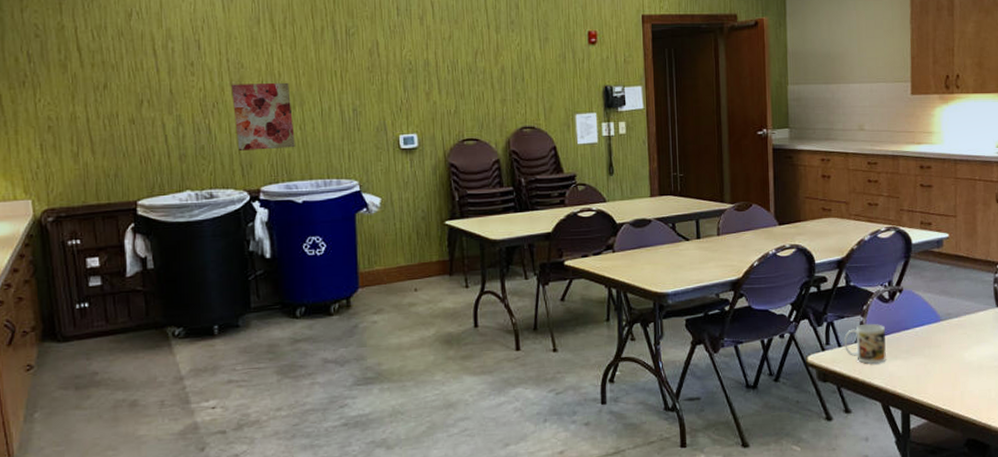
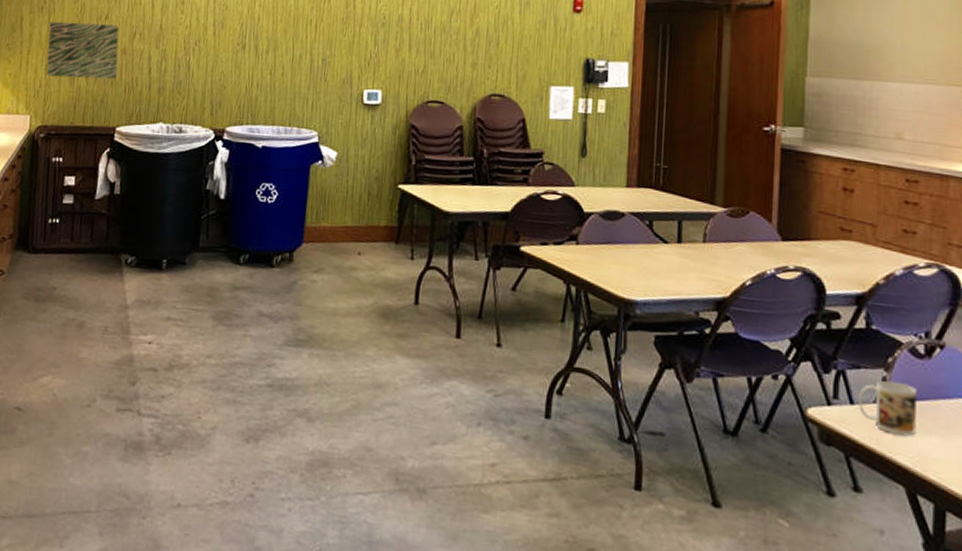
wall art: none [35,94,128,156] -> present [46,21,120,79]
wall art: present [231,82,295,150] -> none [211,24,267,92]

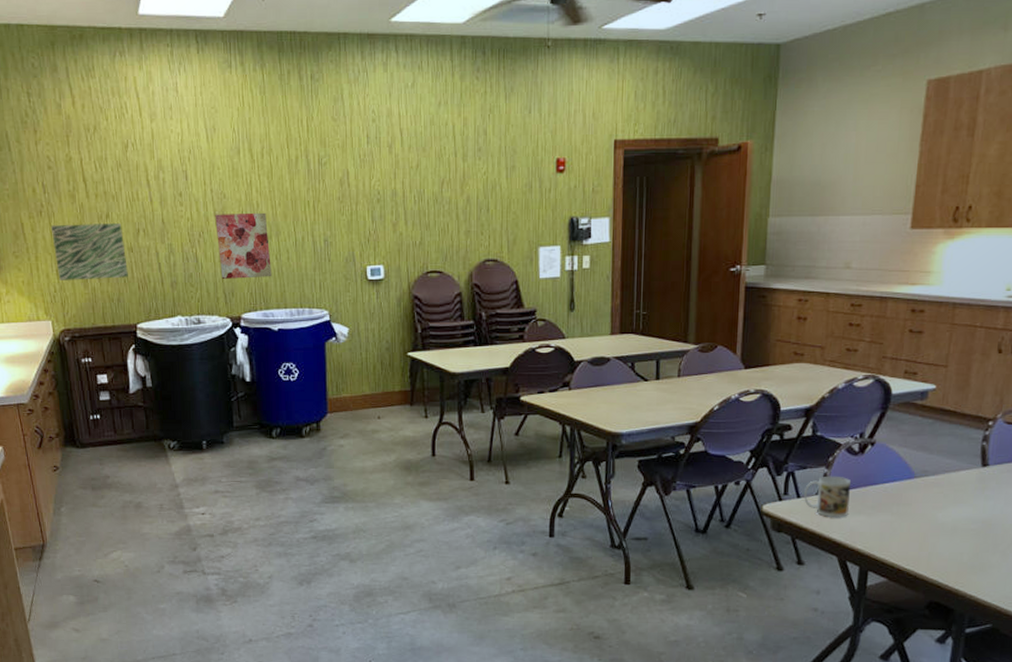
wall art: none [211,24,267,92] -> present [215,212,272,279]

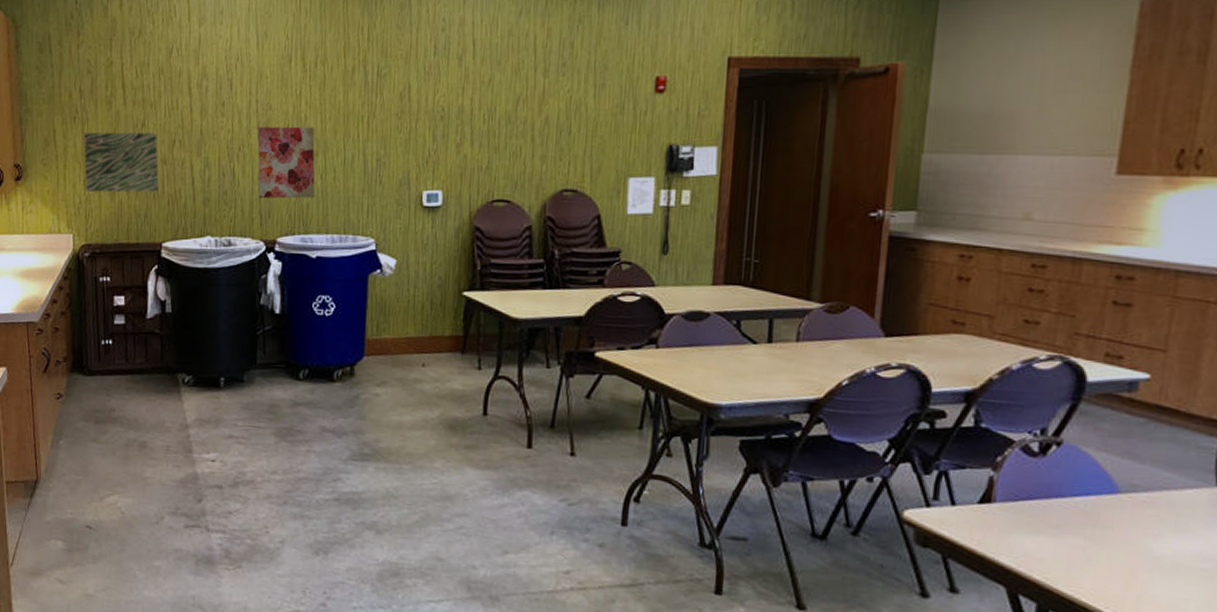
mug: present [804,476,851,518] -> none [961,480,1027,537]

